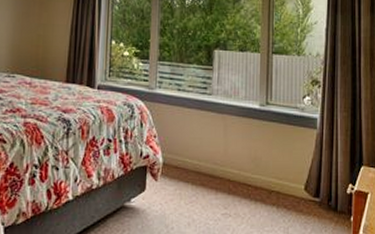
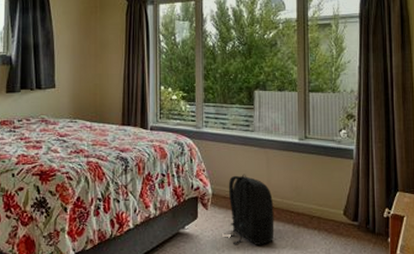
backpack: none [181,141,230,222] -> present [228,174,274,245]

